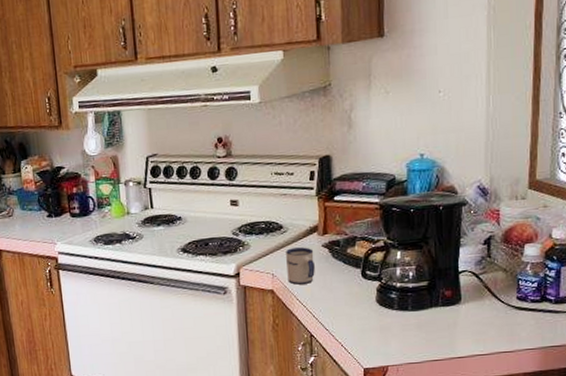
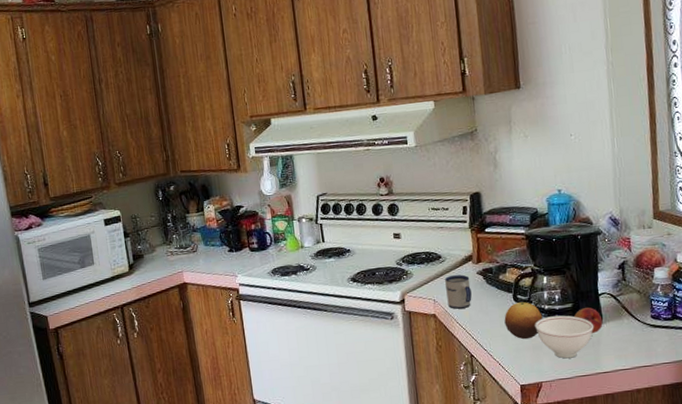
fruit: none [350,278,394,320] -> present [504,302,543,340]
bowl: none [384,294,451,342] -> present [535,315,594,359]
fruit: none [429,286,461,316] -> present [574,307,603,334]

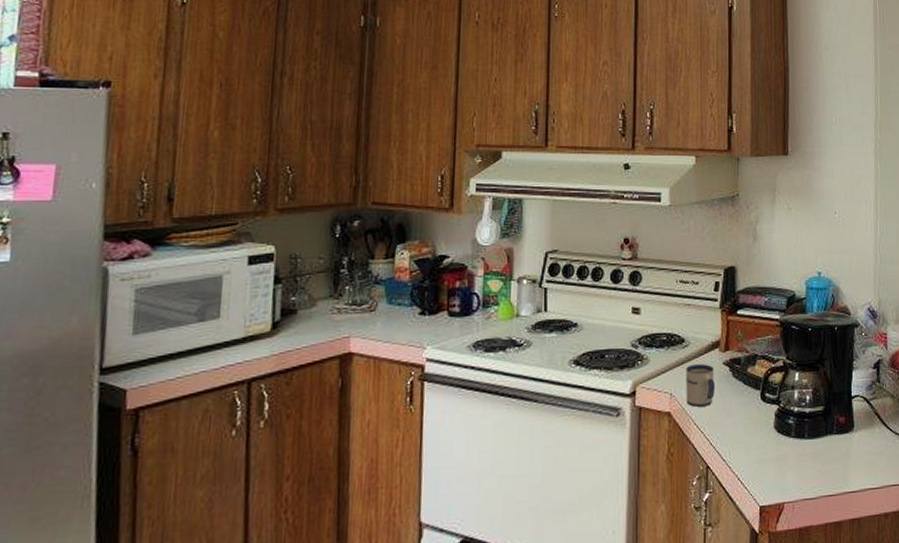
fruit: present [504,302,543,340] -> none [748,402,791,448]
bowl: present [535,315,594,359] -> none [782,420,845,474]
fruit: present [574,307,603,334] -> none [825,412,854,445]

